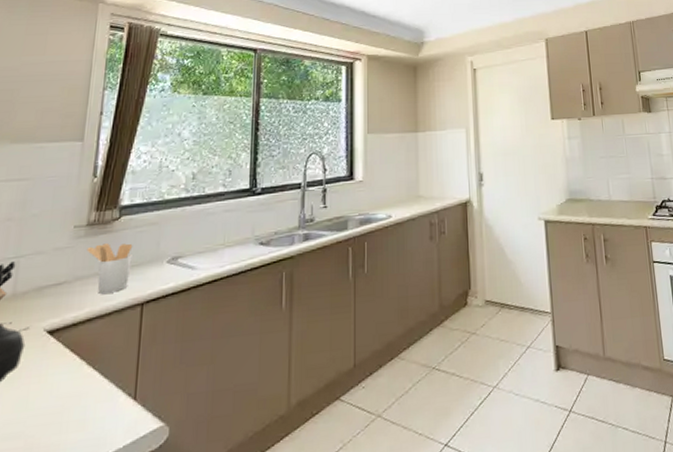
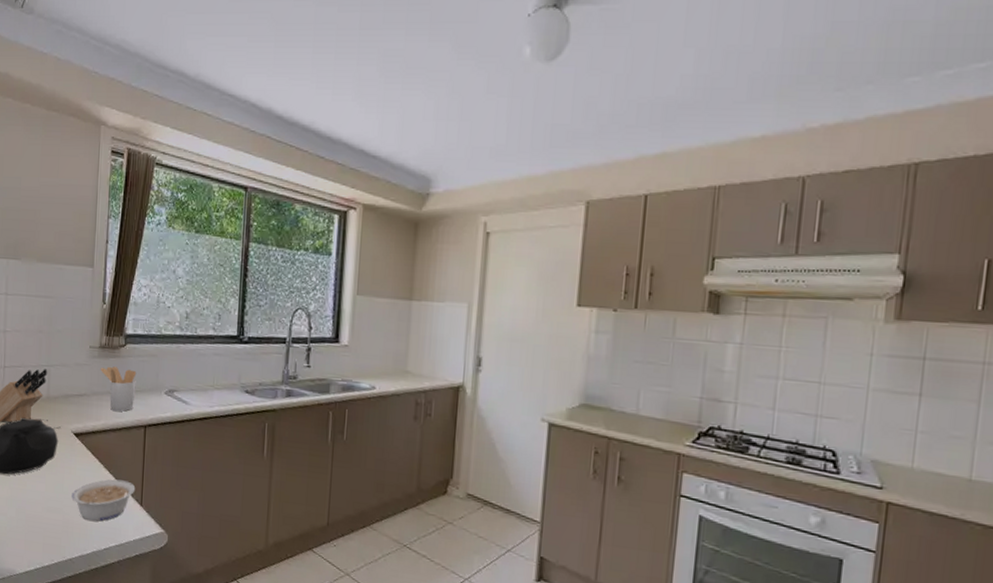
legume: none [39,373,128,438] -> present [71,479,136,522]

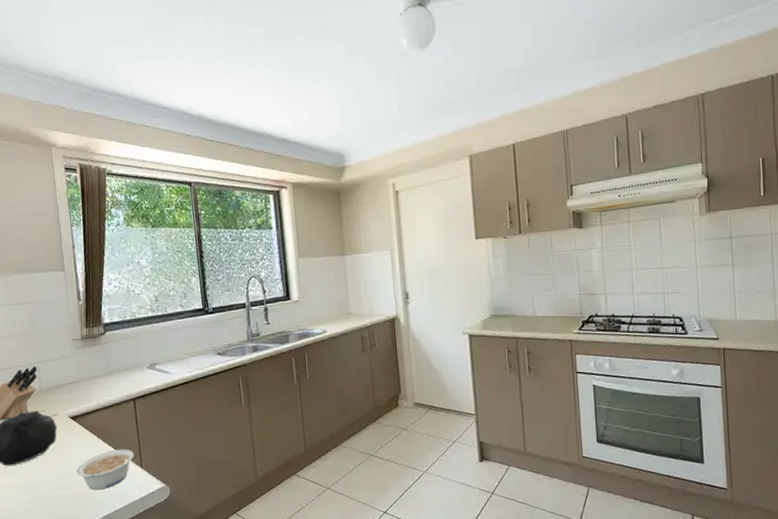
utensil holder: present [100,366,137,412] -> none [85,353,121,392]

